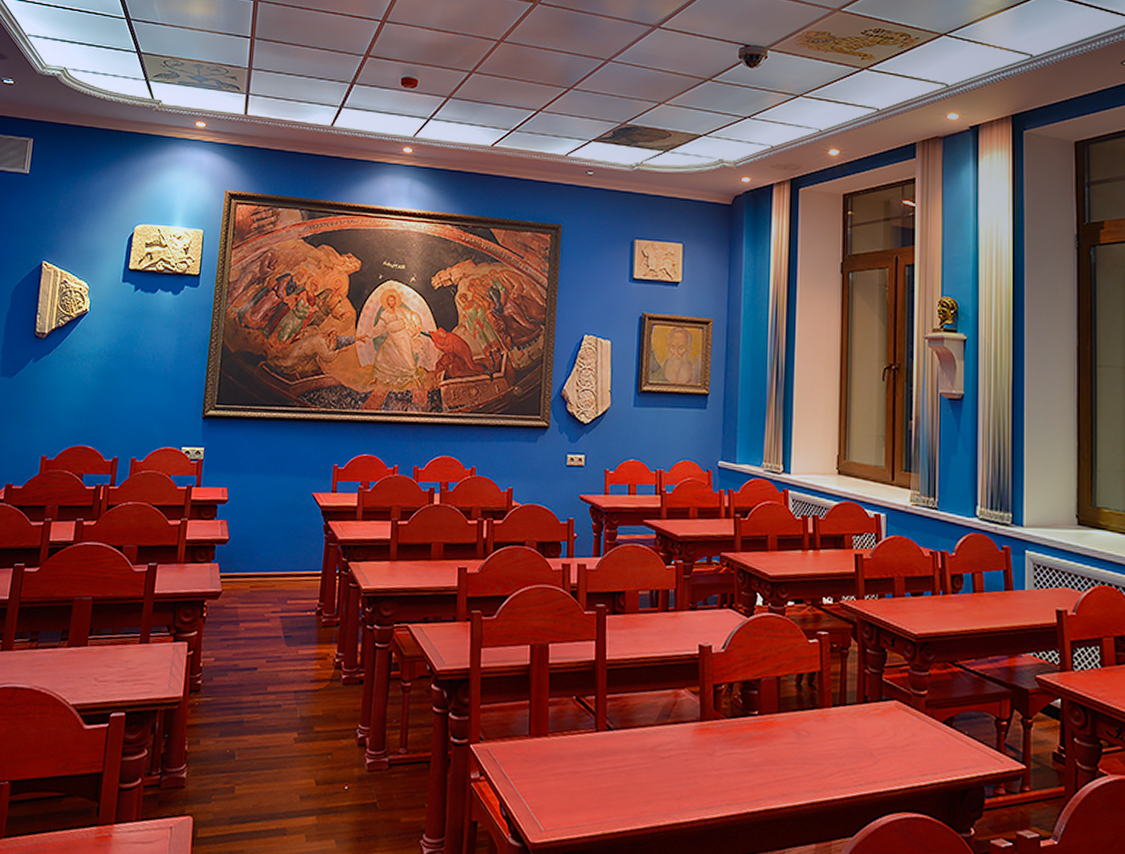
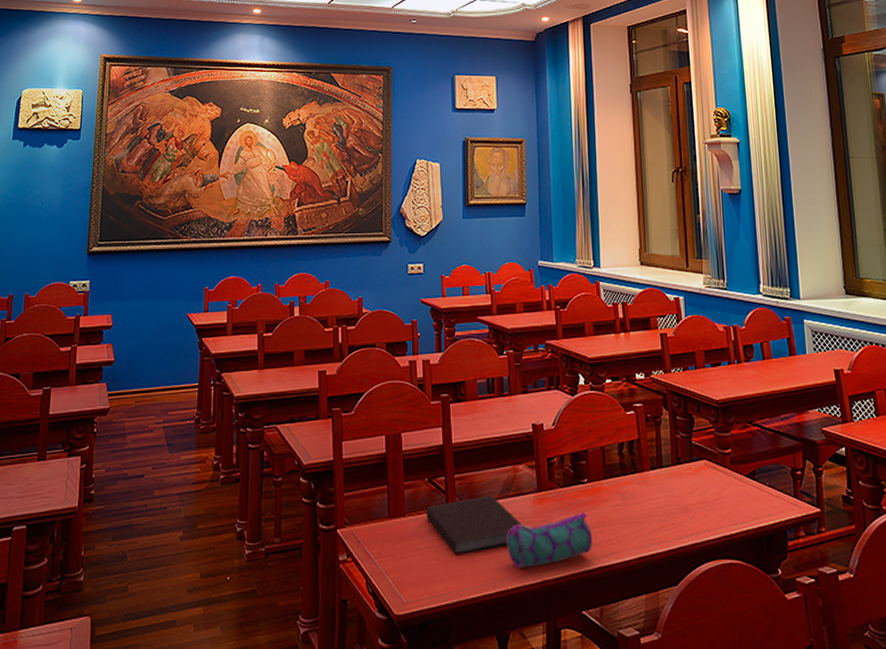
notebook: none [571,720,681,784] -> present [426,494,523,555]
pencil case: none [660,747,759,804] -> present [505,512,592,568]

